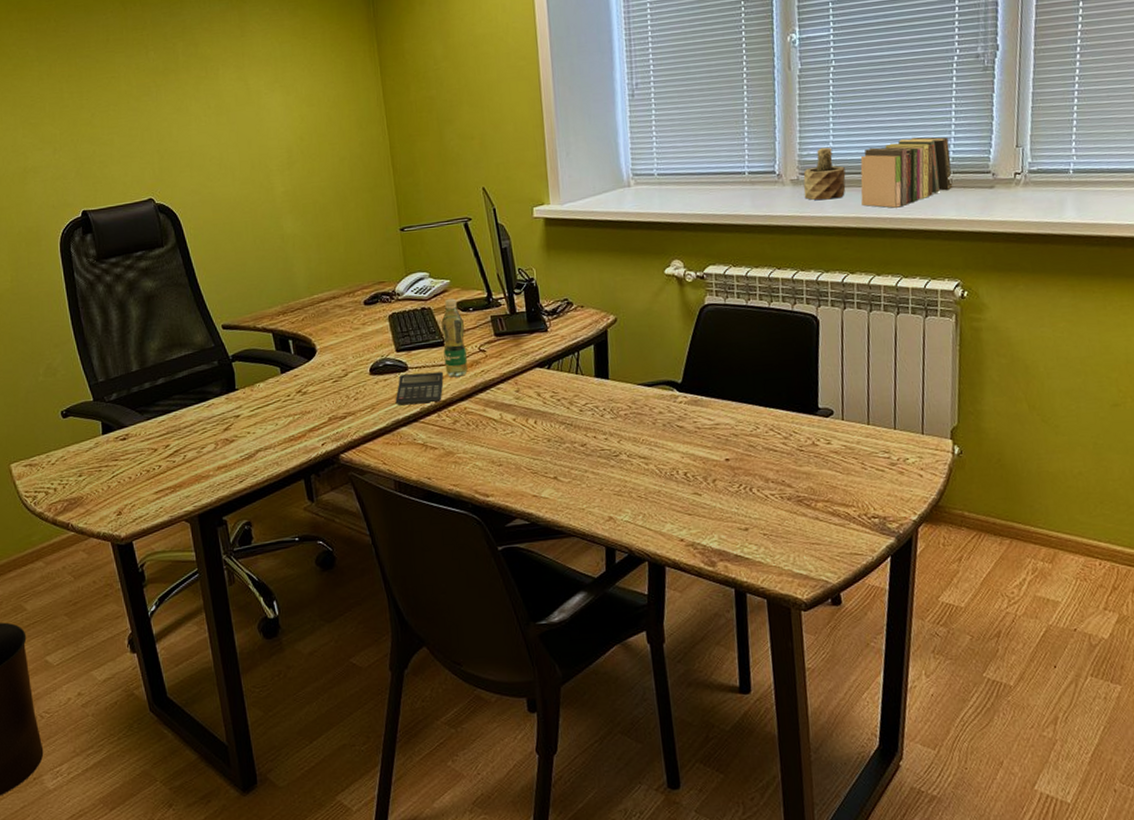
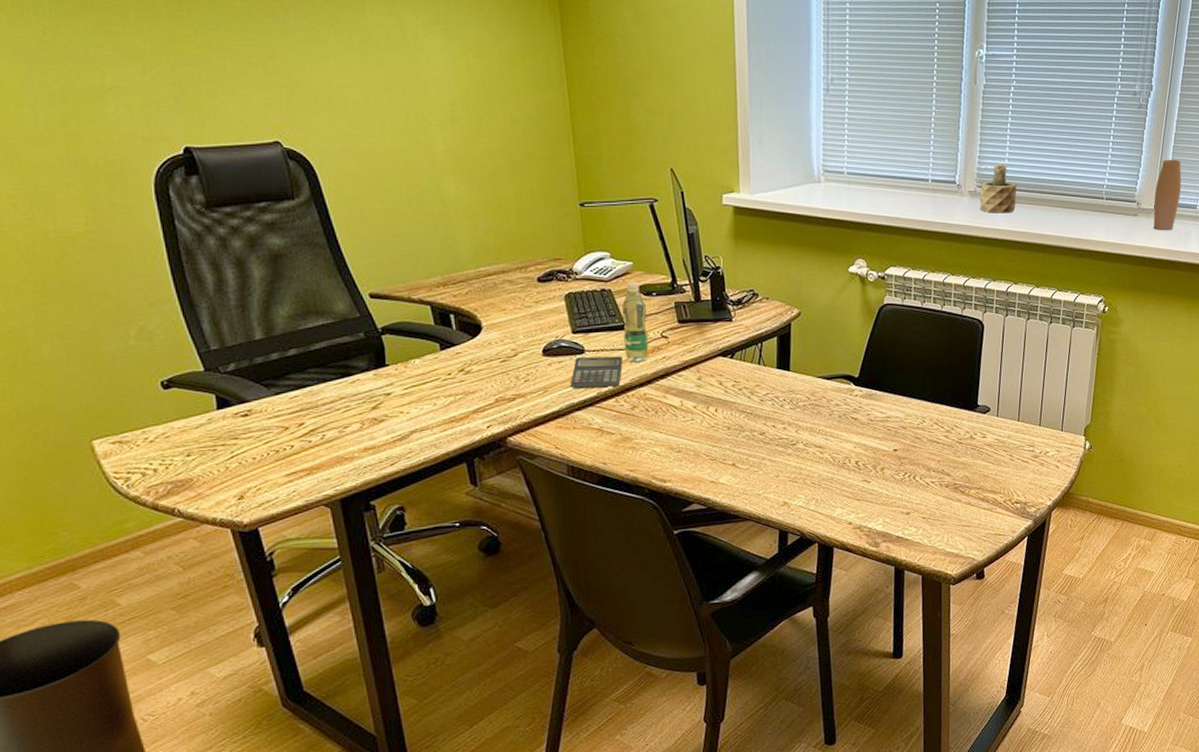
books: present [860,137,953,208] -> none [1028,162,1105,226]
vase: none [1013,121,1048,202] -> present [1153,159,1182,231]

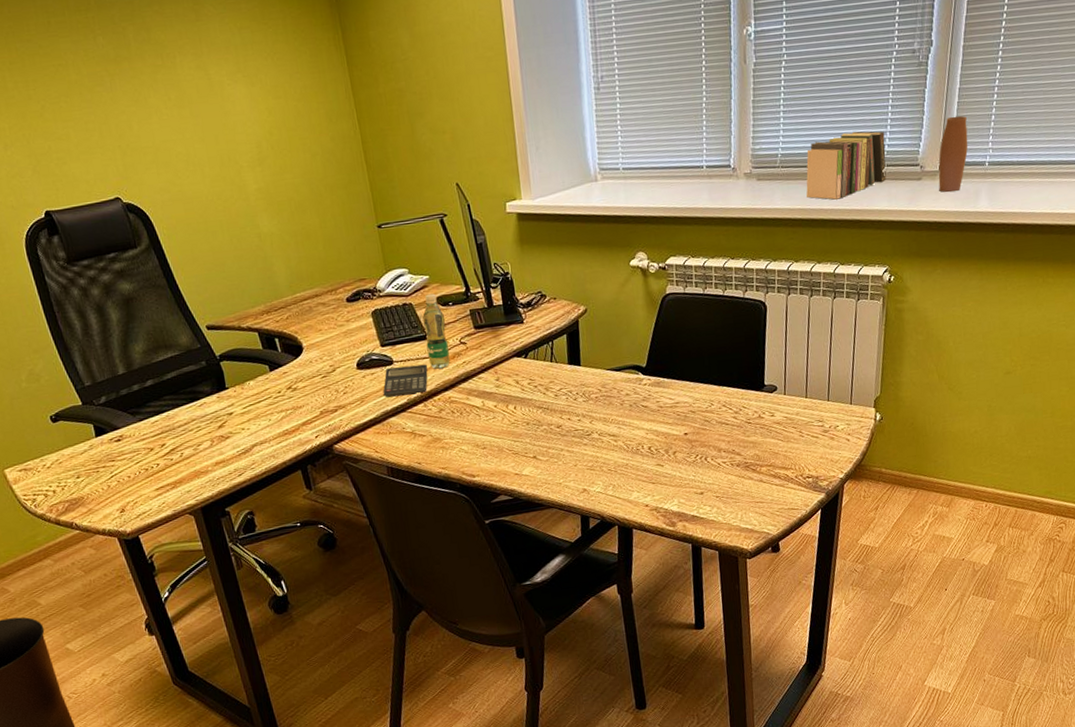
succulent plant: present [979,163,1017,213] -> none [755,141,793,193]
books: none [1028,162,1105,226] -> present [806,131,887,200]

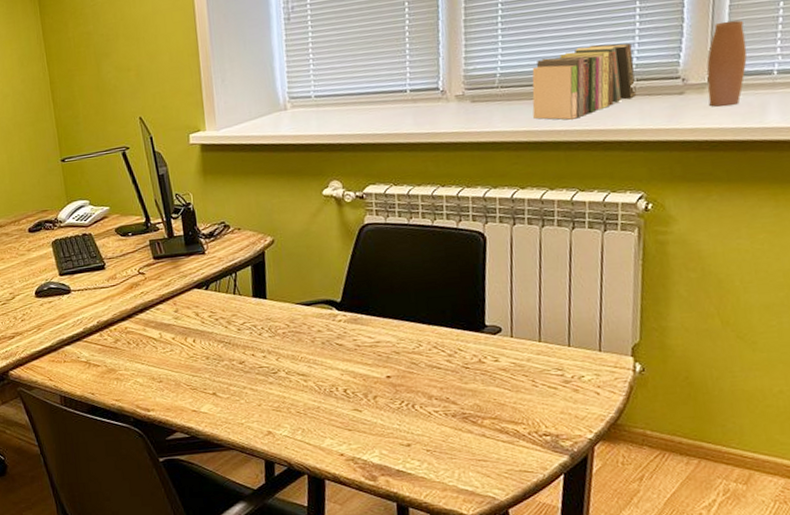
calculator: present [383,364,428,397] -> none [59,294,105,325]
bottle: present [422,293,450,369] -> none [101,224,128,299]

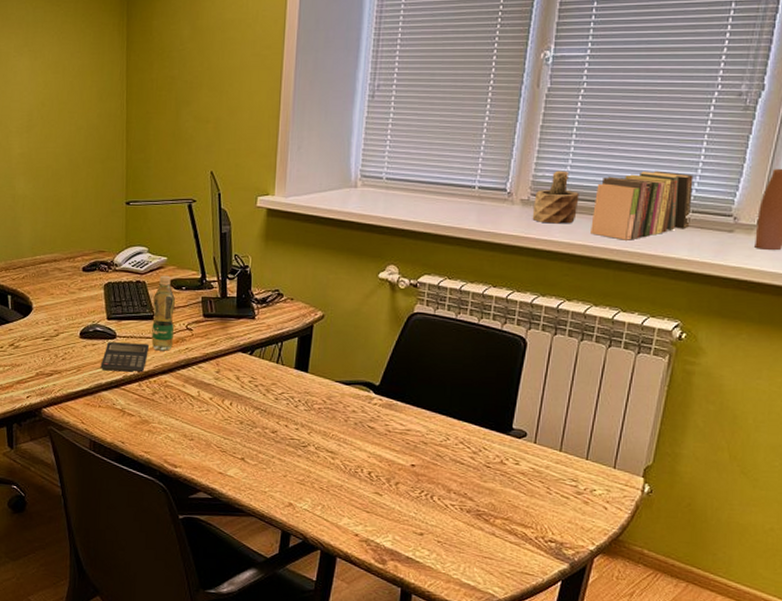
calculator: none [59,294,105,325] -> present [100,342,149,372]
bottle: none [101,224,128,299] -> present [151,275,175,351]
succulent plant: none [469,60,516,115] -> present [532,170,579,224]

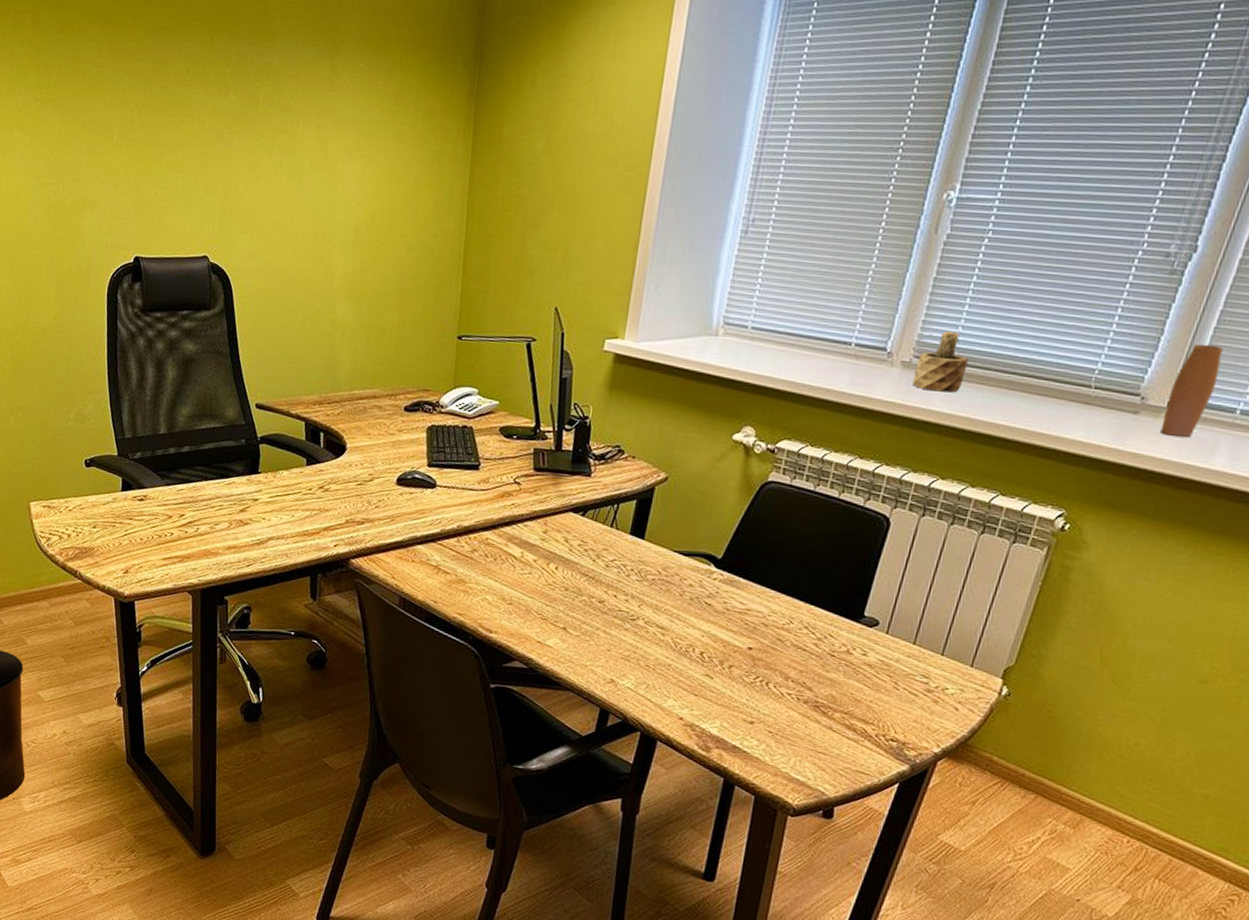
calculator: present [100,342,149,372] -> none [416,491,471,527]
bottle: present [151,275,175,351] -> none [474,421,504,506]
books: present [591,170,693,240] -> none [976,337,1101,416]

